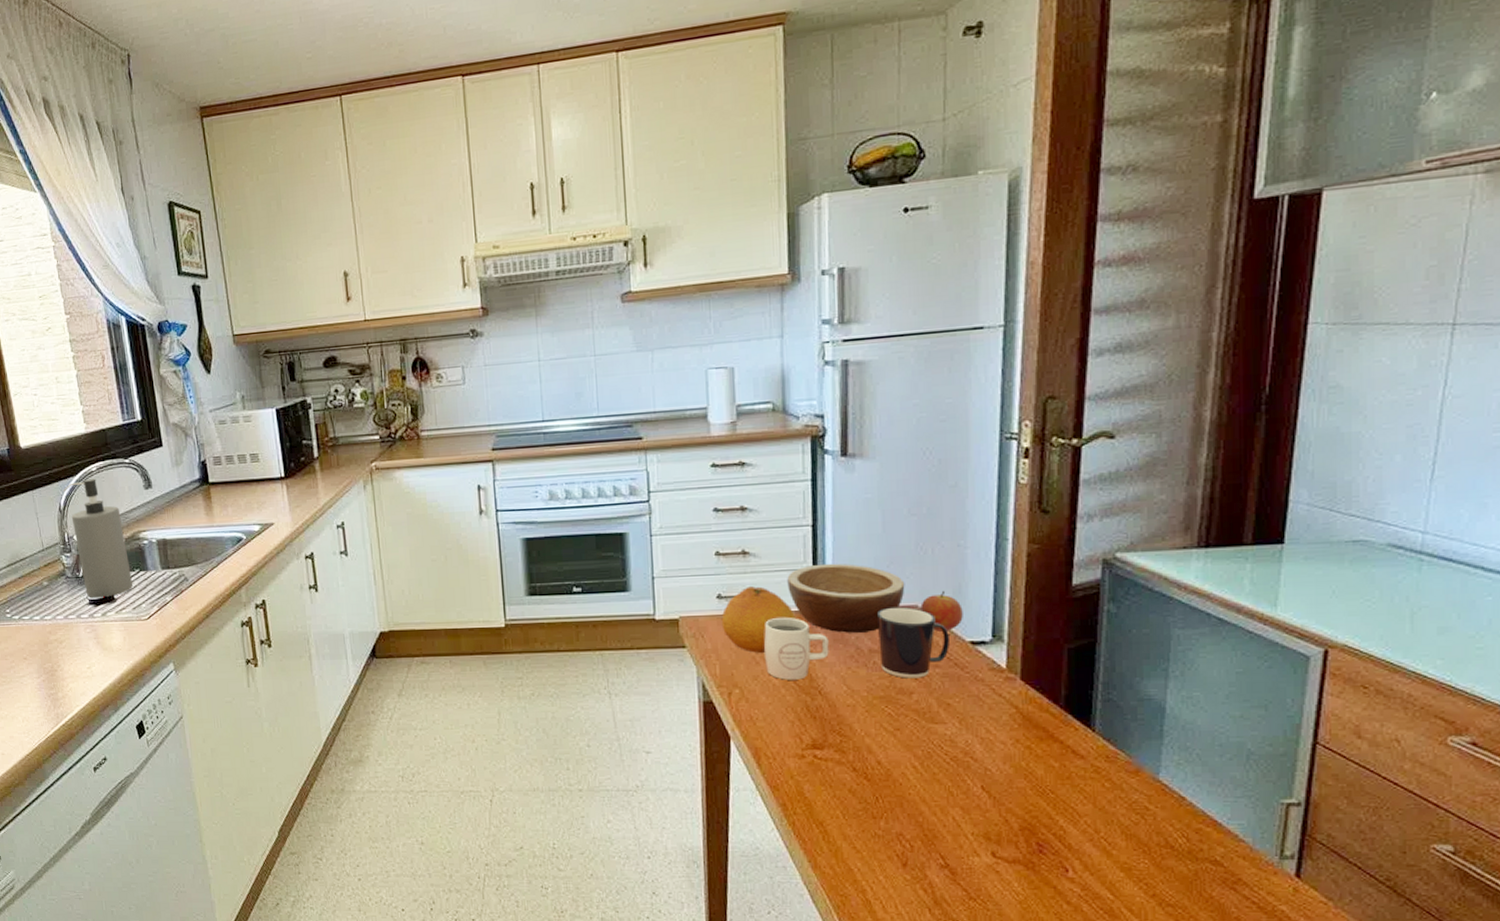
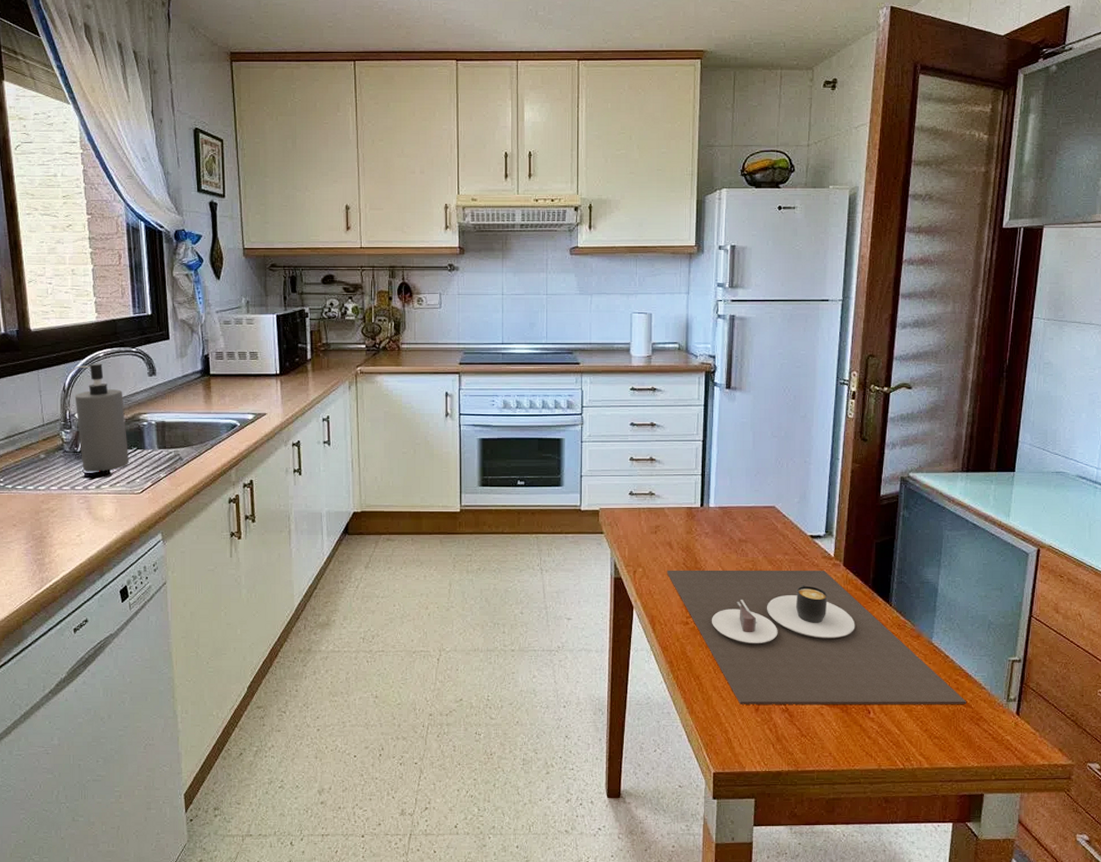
fruit: present [721,586,795,654] -> none [631,487,687,540]
mug: present [763,616,829,680] -> none [662,511,710,562]
place setting: none [771,687,1215,862] -> present [666,570,966,704]
bowl: present [787,563,905,633] -> none [682,471,767,526]
mug: present [877,606,950,679] -> none [746,507,796,563]
fruit: present [919,590,963,632] -> none [776,496,806,527]

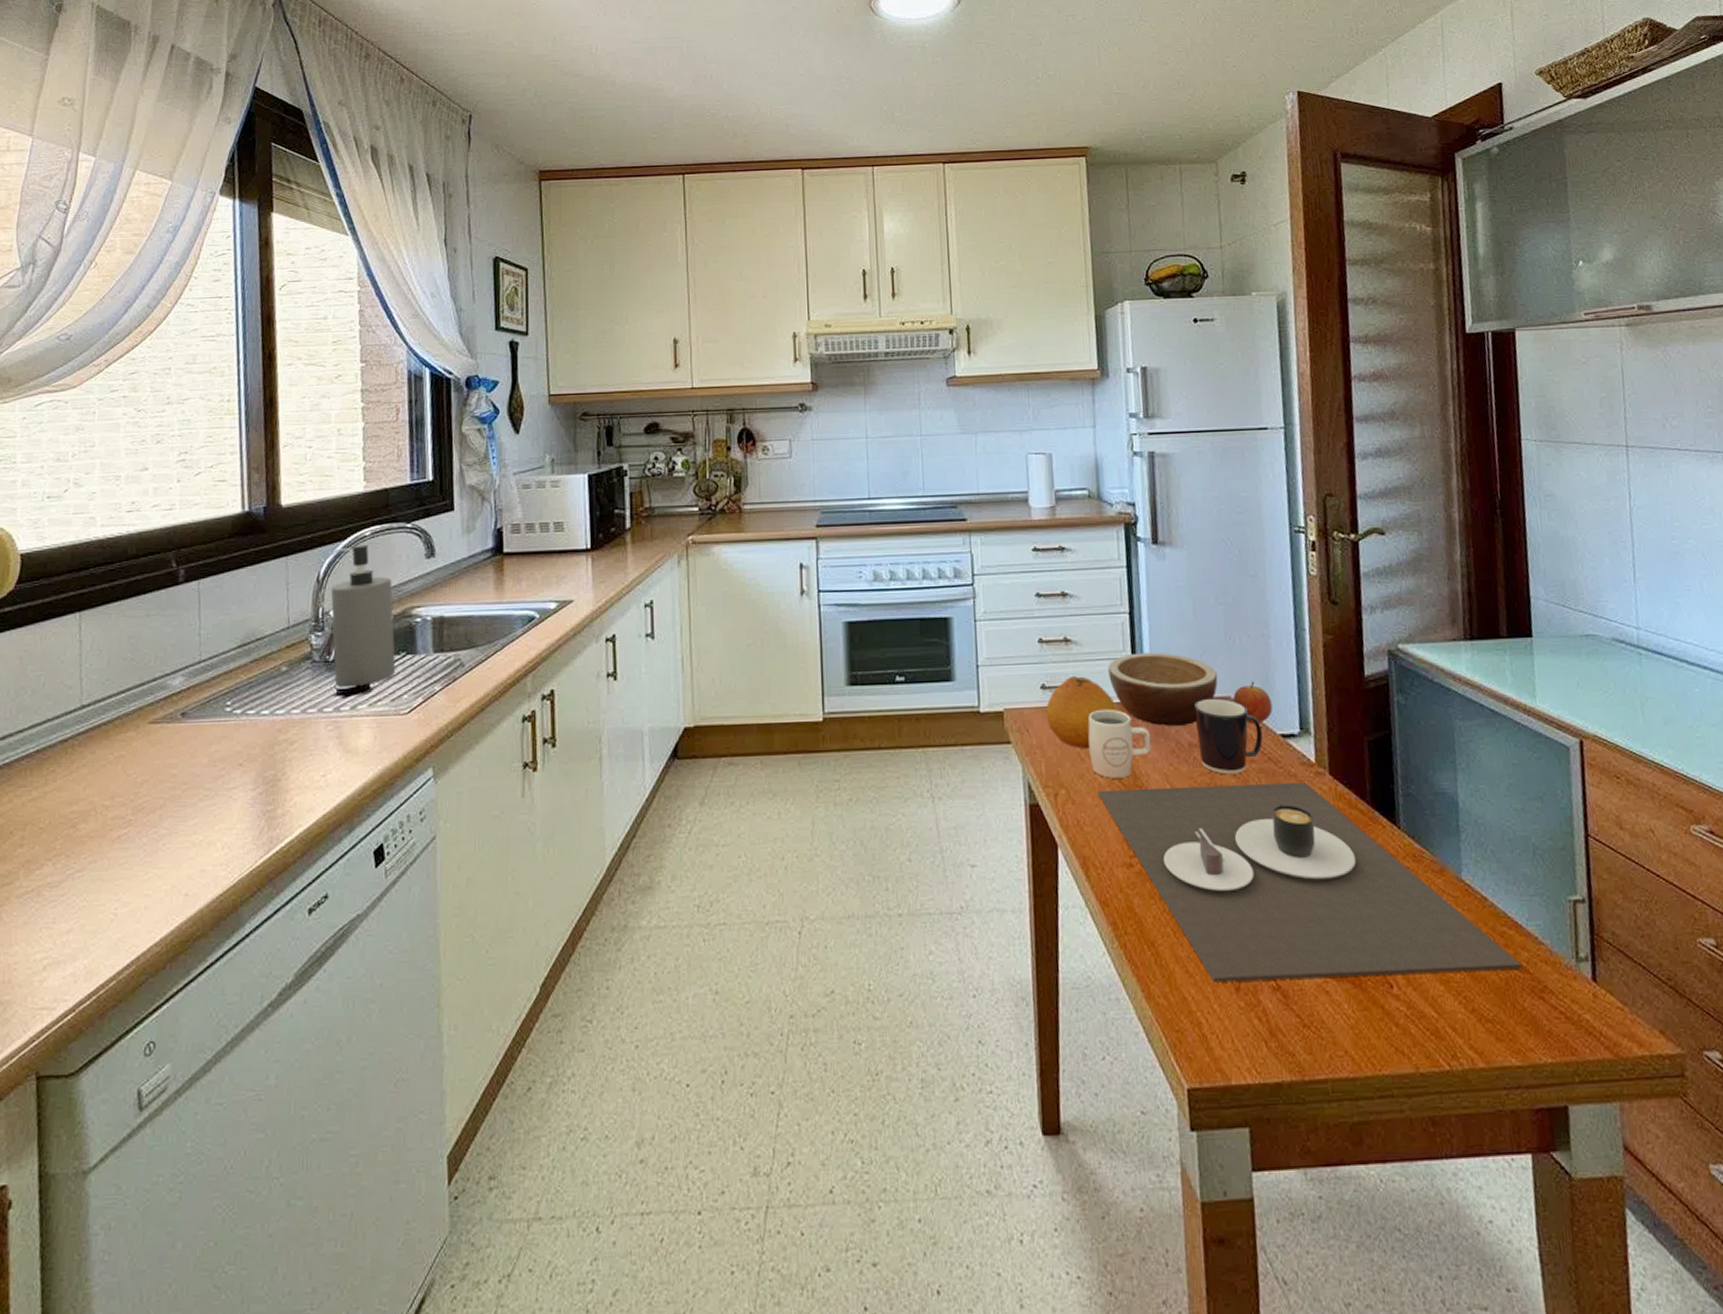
fruit: none [631,487,687,540] -> present [1045,676,1117,750]
mug: none [662,511,710,562] -> present [1087,708,1151,779]
bowl: none [682,471,767,526] -> present [1108,652,1218,726]
mug: none [746,507,796,563] -> present [1194,698,1263,775]
fruit: none [776,496,806,527] -> present [1232,681,1273,724]

